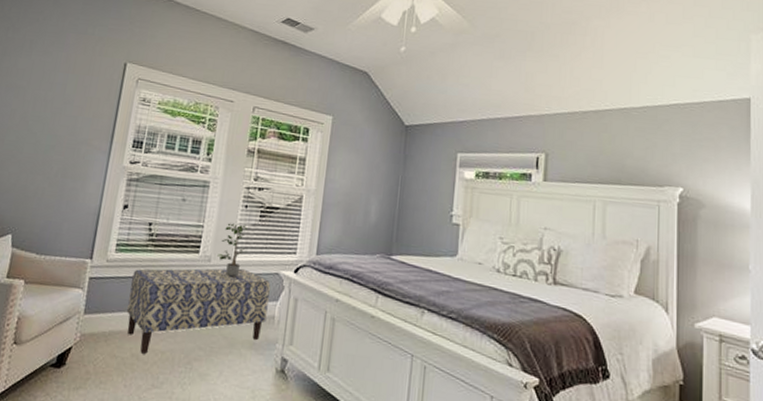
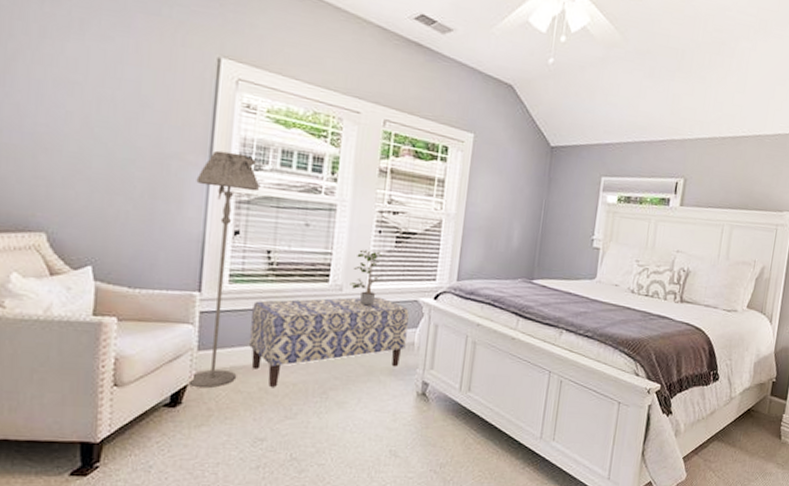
floor lamp: none [72,136,148,351] -> present [187,150,260,388]

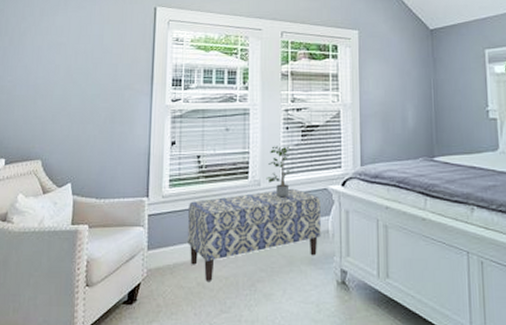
floor lamp: present [187,150,260,388] -> none [140,77,189,285]

